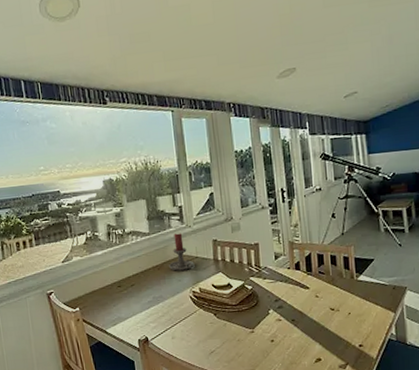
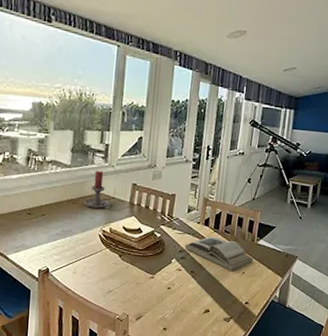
book: none [279,280,358,314] -> present [184,236,254,271]

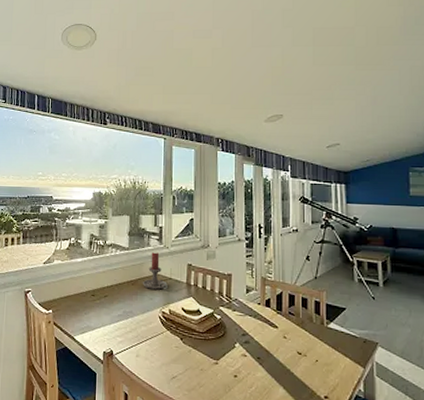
book: present [184,236,254,271] -> none [247,318,326,359]

